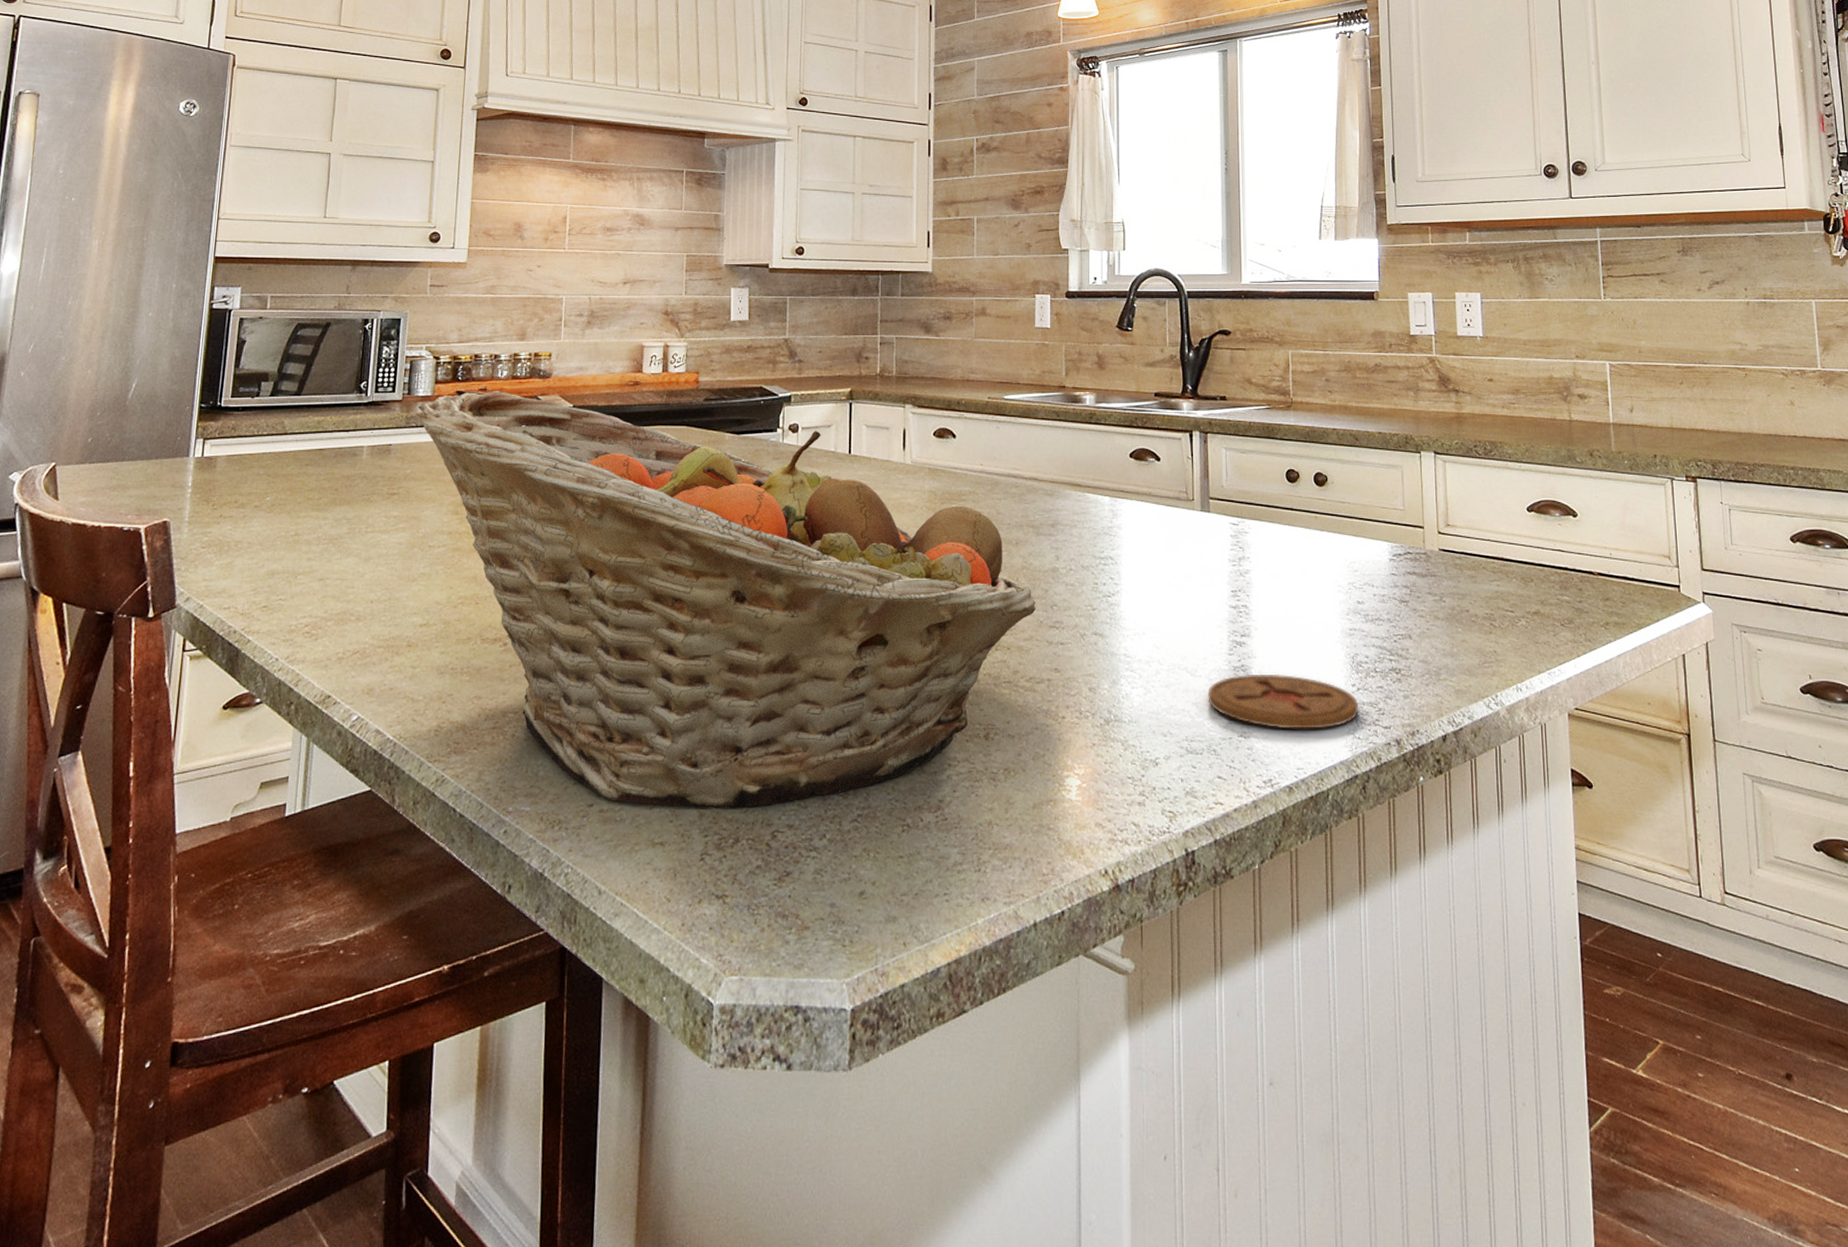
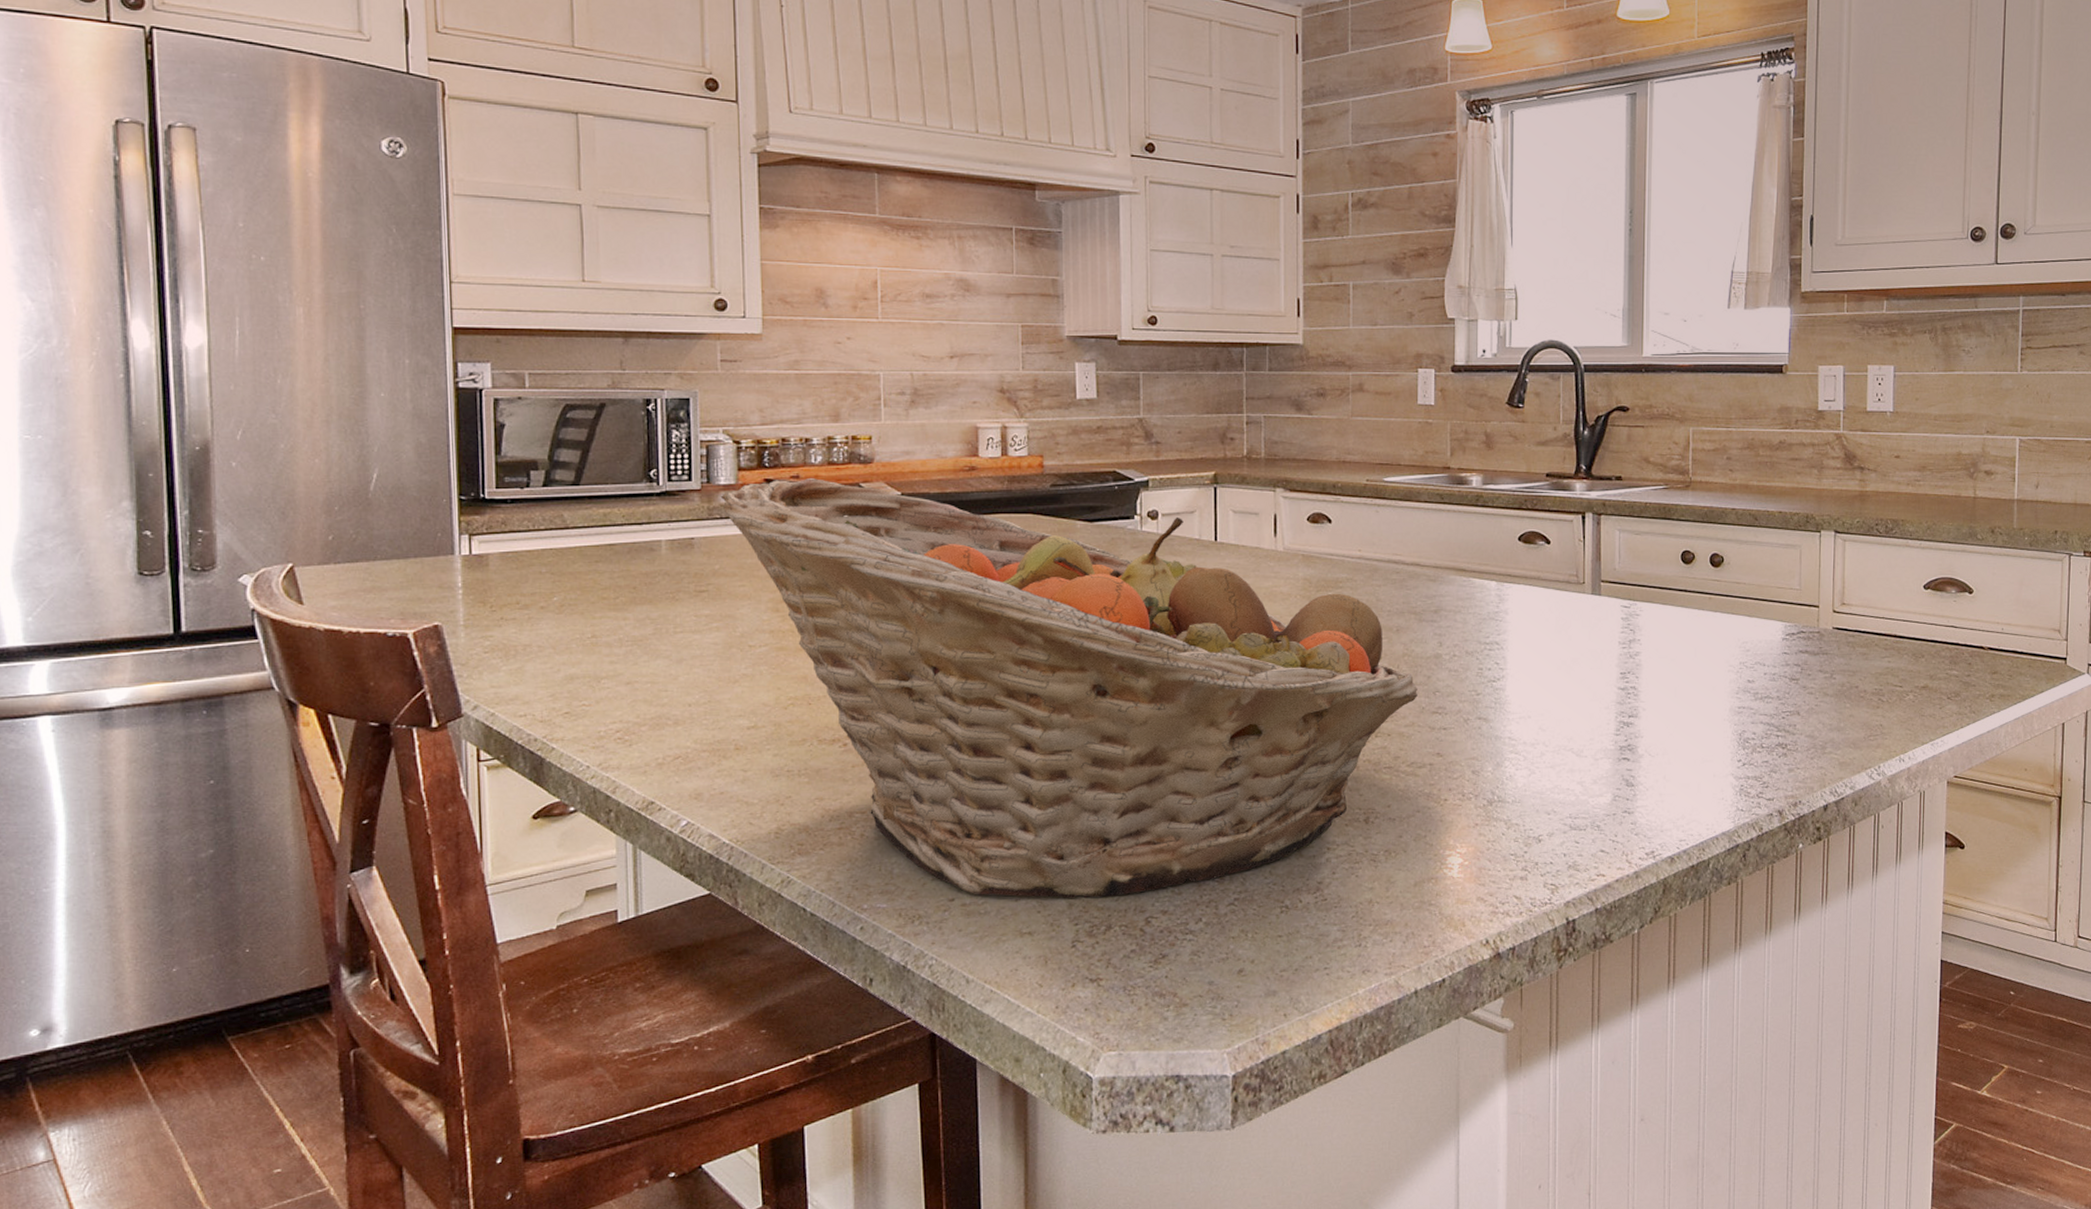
coaster: present [1207,673,1359,729] -> none [1593,752,1744,805]

